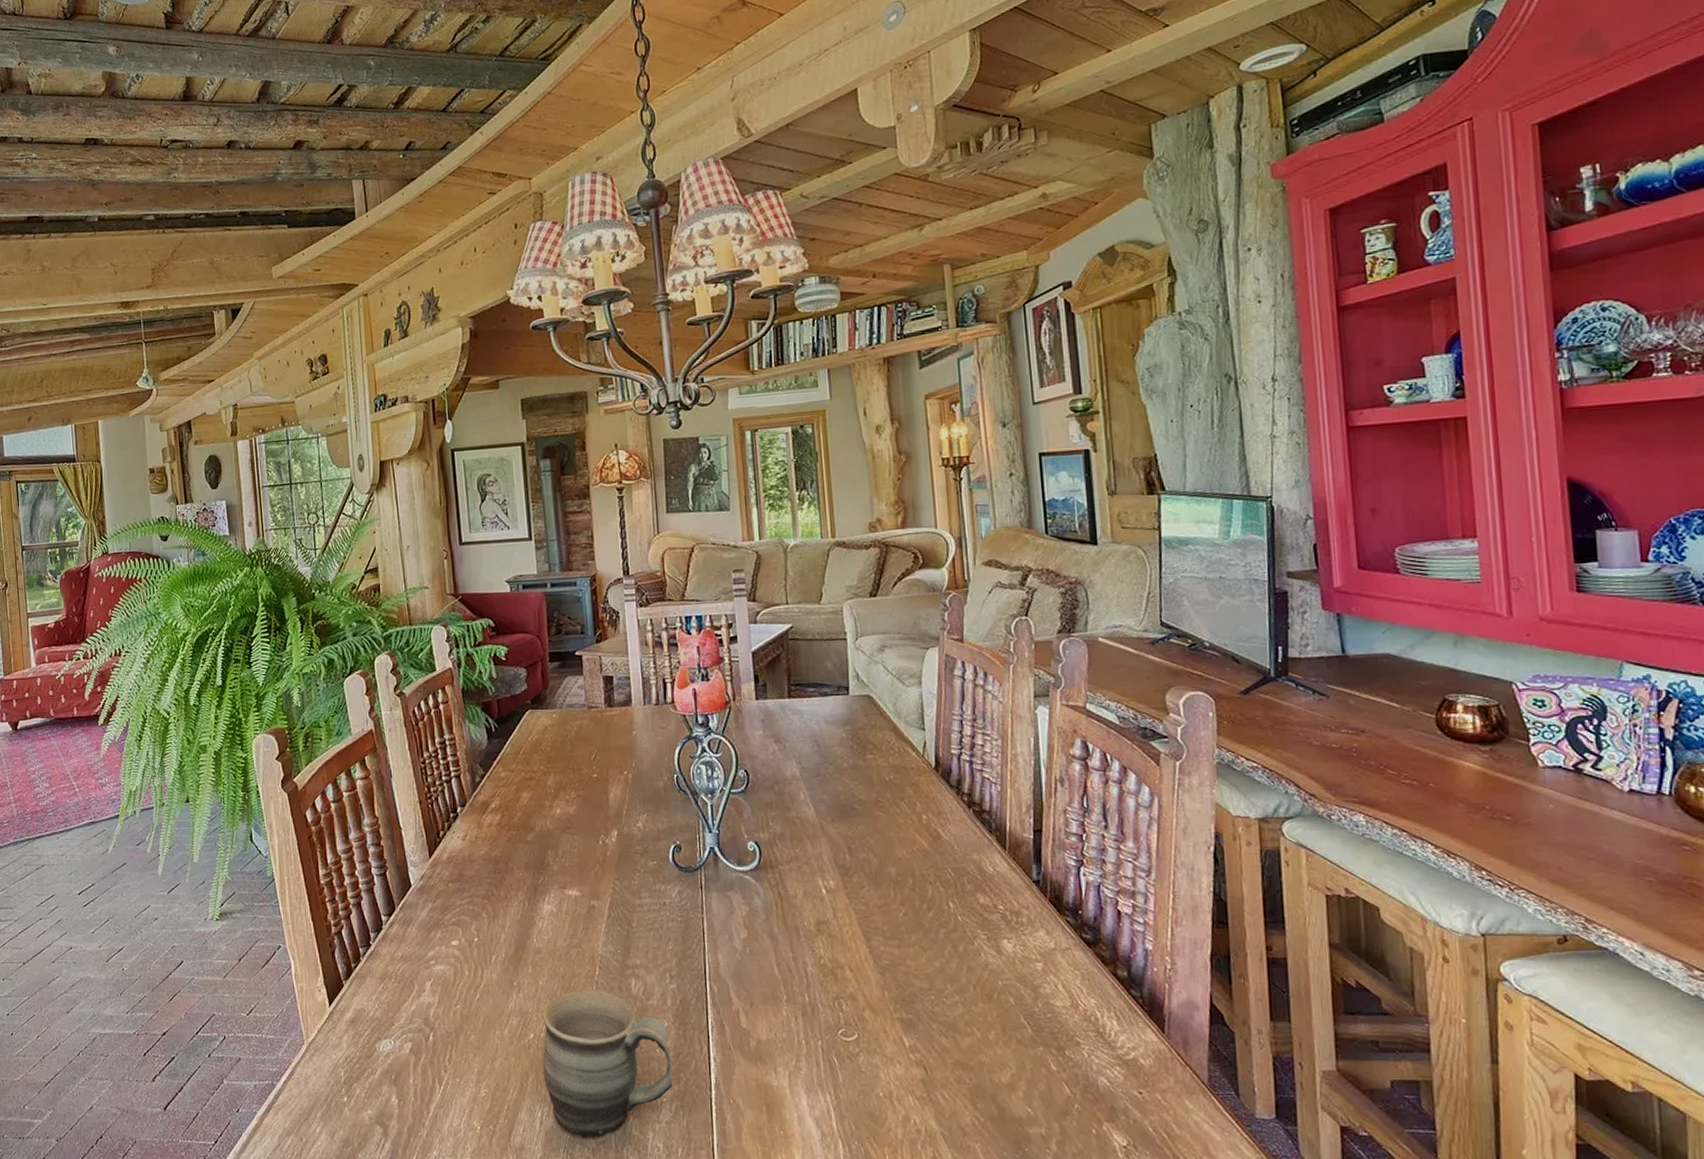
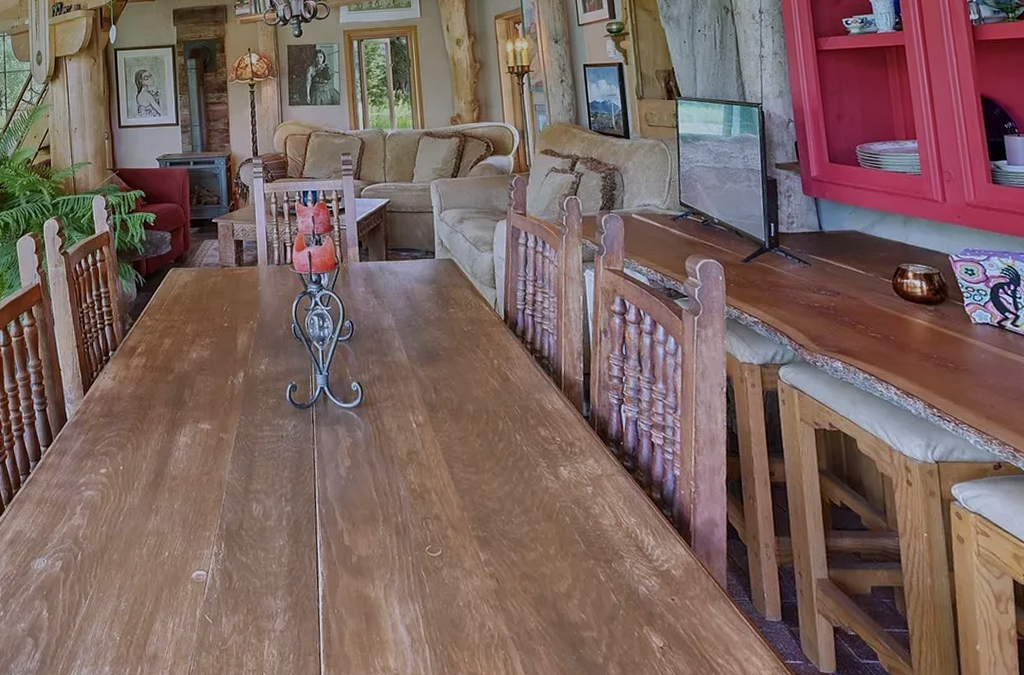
mug: present [542,989,672,1138] -> none [175,512,286,646]

